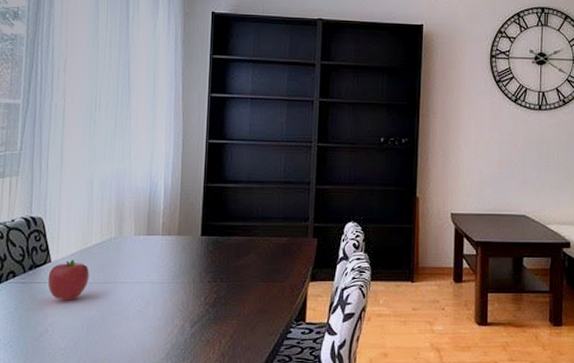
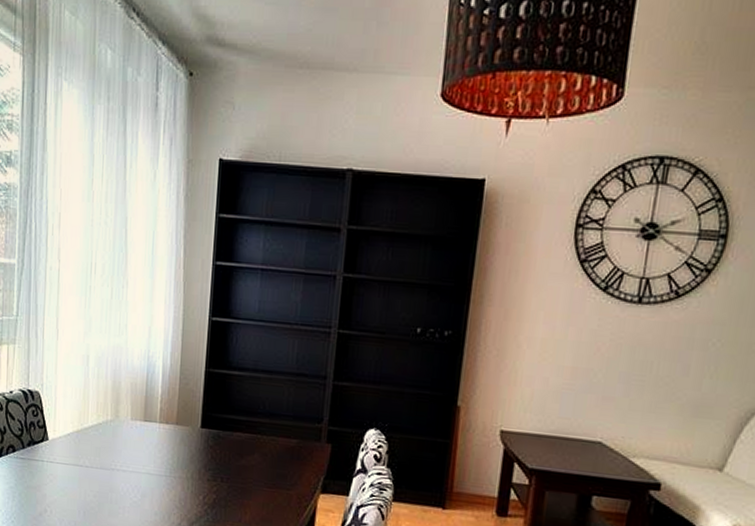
fruit: present [47,259,90,301] -> none [45,439,86,483]

